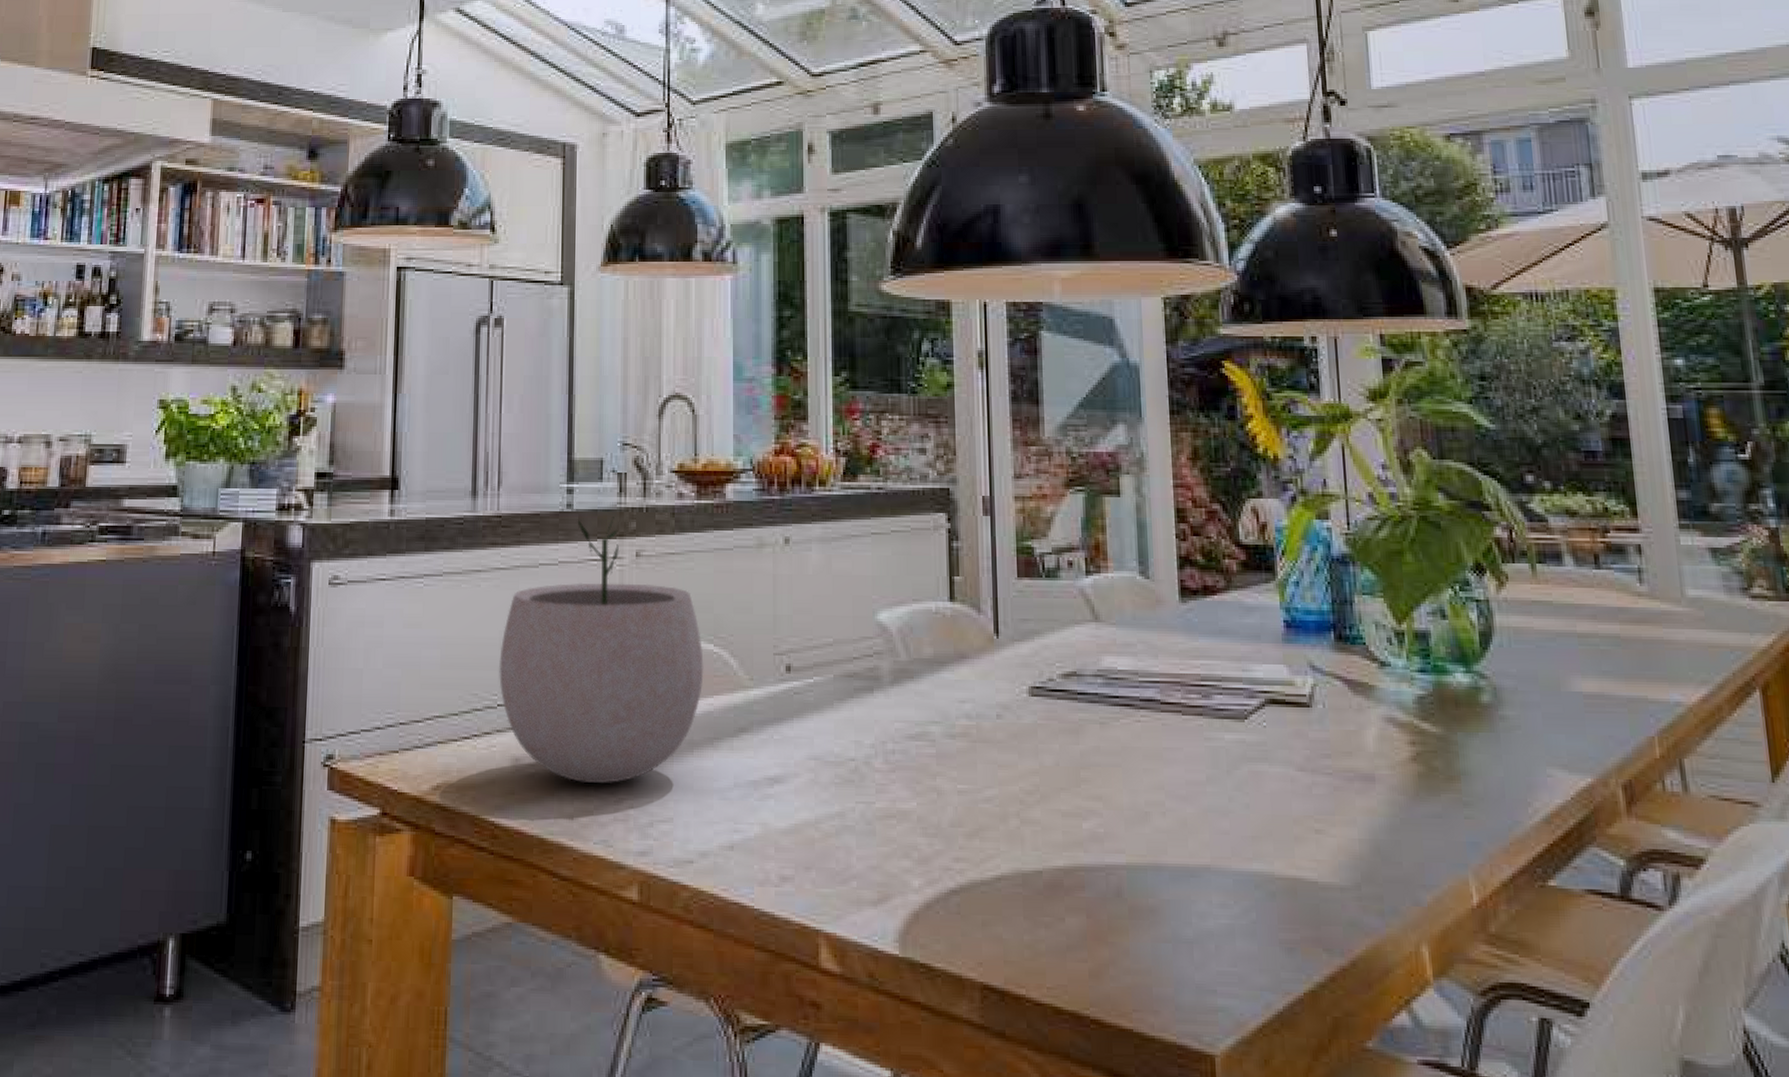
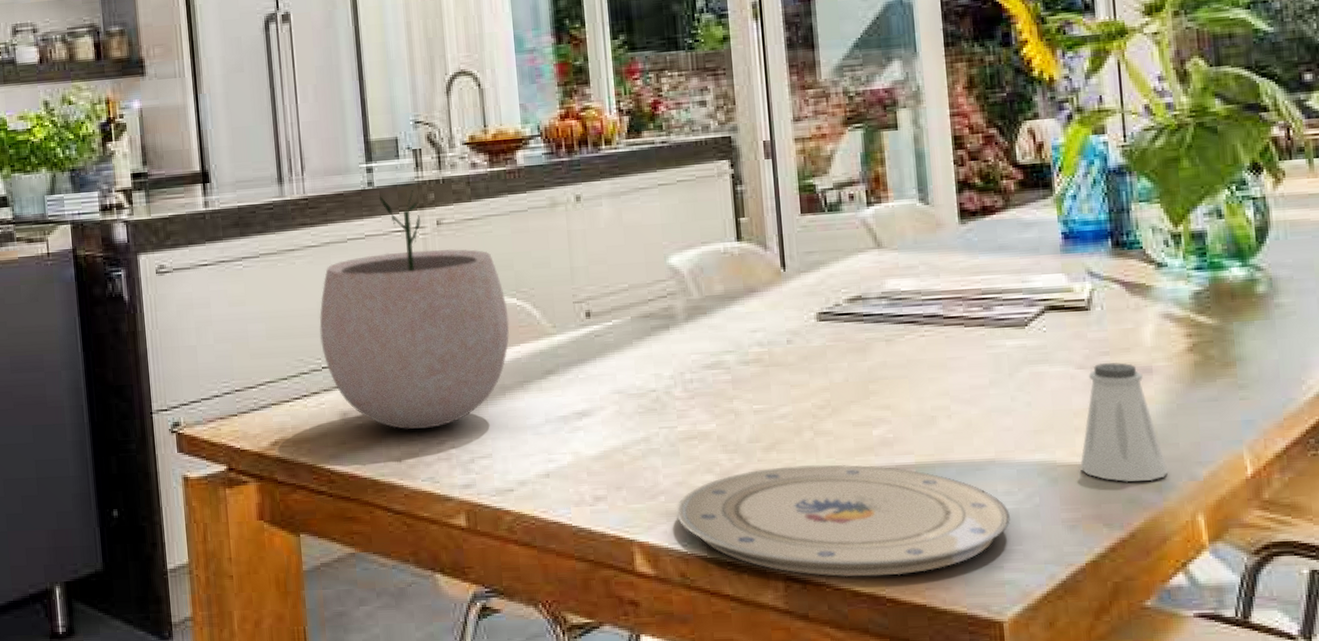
plate: none [867,857,1225,993] -> present [675,464,1011,577]
saltshaker: none [1299,767,1391,904] -> present [1080,362,1169,483]

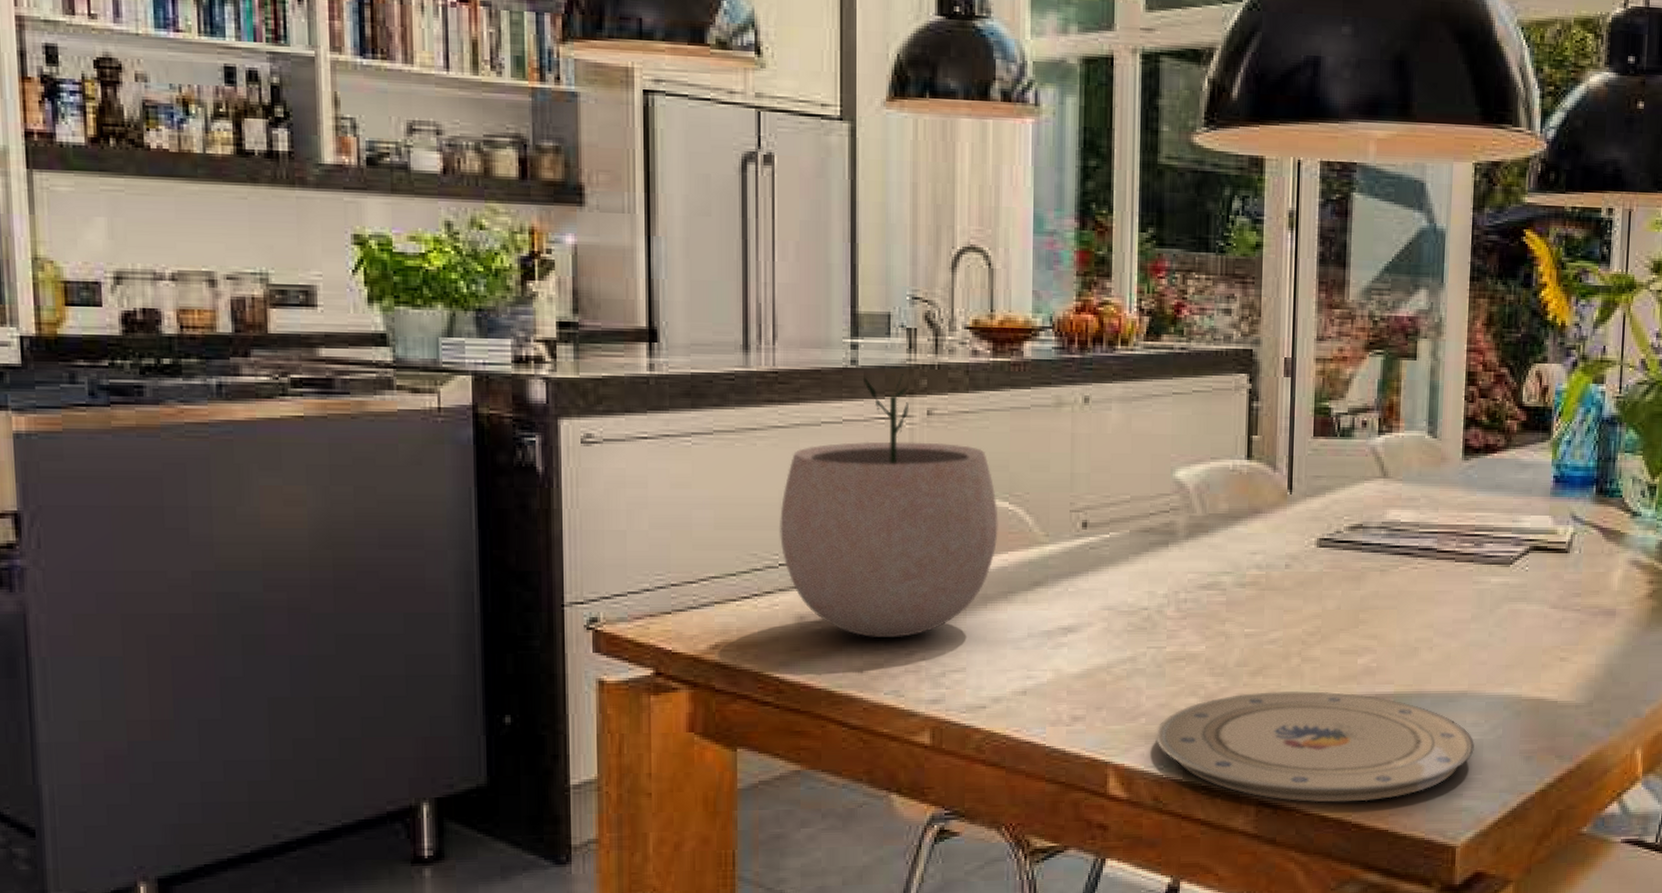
saltshaker: present [1080,362,1169,483] -> none [1542,604,1617,718]

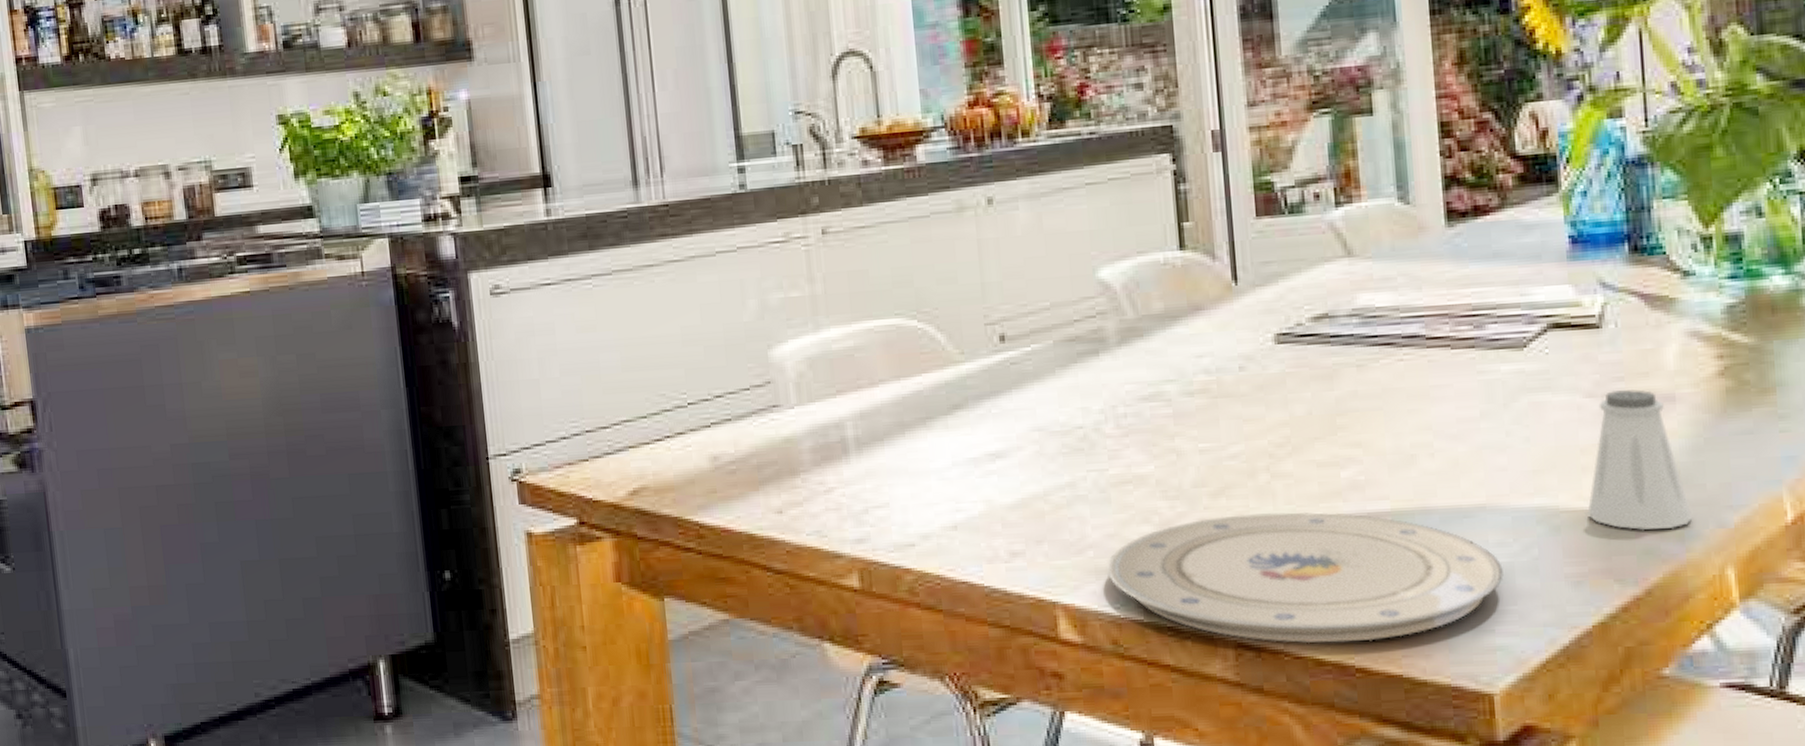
plant pot: present [779,374,998,637] -> none [684,193,909,475]
saltshaker: none [1542,604,1617,718] -> present [1587,389,1693,531]

